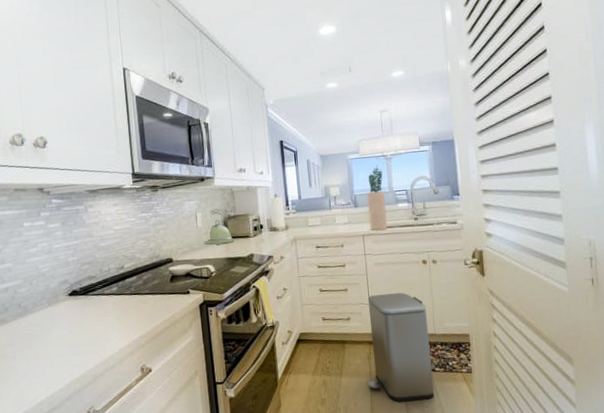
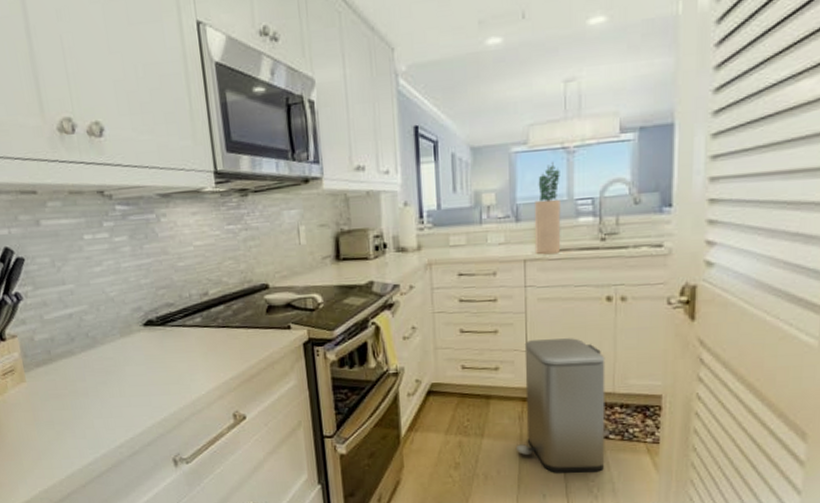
kettle: present [203,209,234,245] -> none [308,220,348,269]

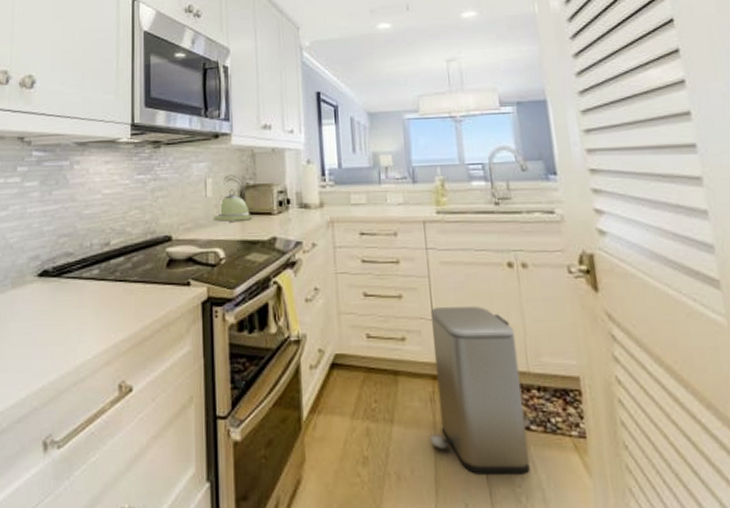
kettle: none [308,220,348,269] -> present [213,174,252,222]
vase: present [533,161,561,255] -> none [428,128,458,217]

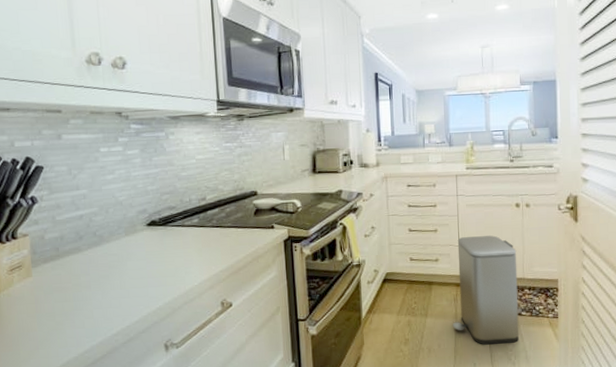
kettle: present [213,174,252,222] -> none [290,142,322,179]

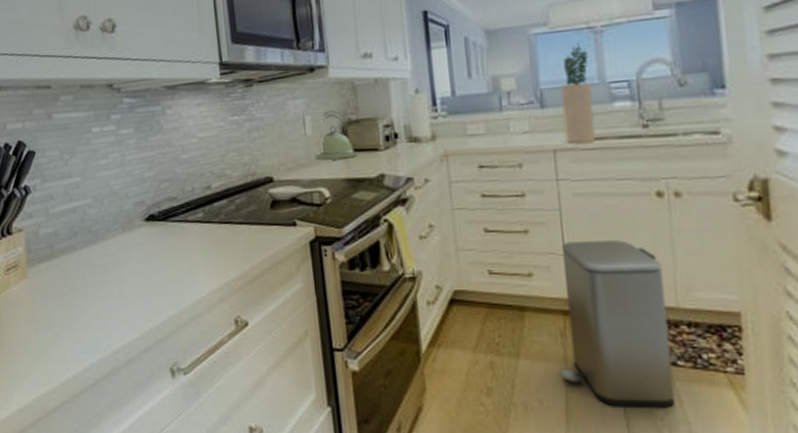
kettle: none [290,142,322,179] -> present [314,110,356,161]
vase: none [462,103,482,172] -> present [560,42,596,145]

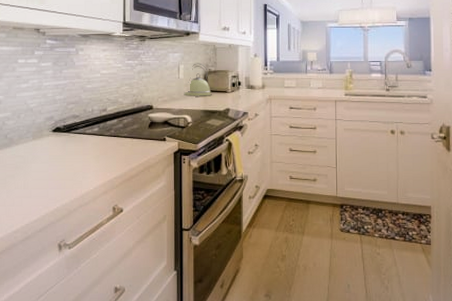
pedal bin: present [559,240,676,408] -> none [327,160,393,267]
vase: present [560,42,596,145] -> none [342,35,360,98]

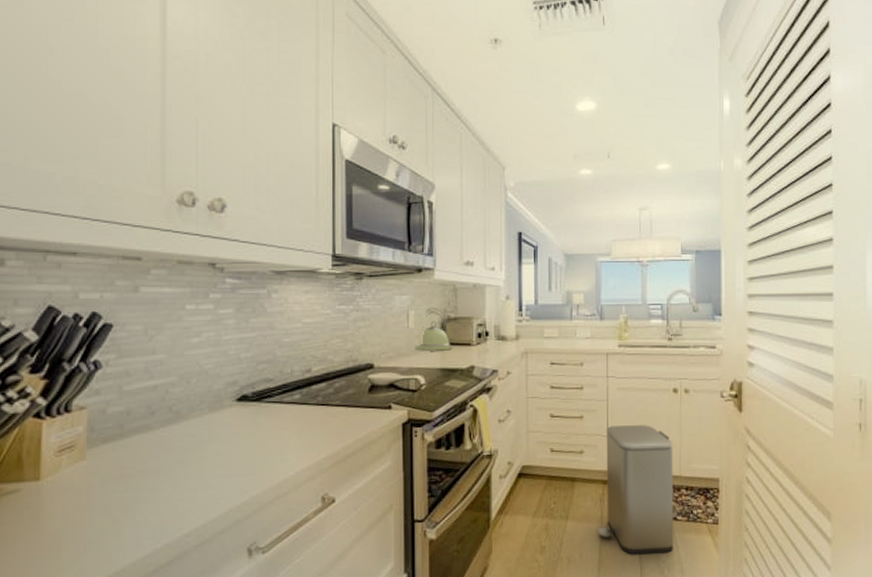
pedal bin: none [327,160,393,267] -> present [596,425,674,555]

